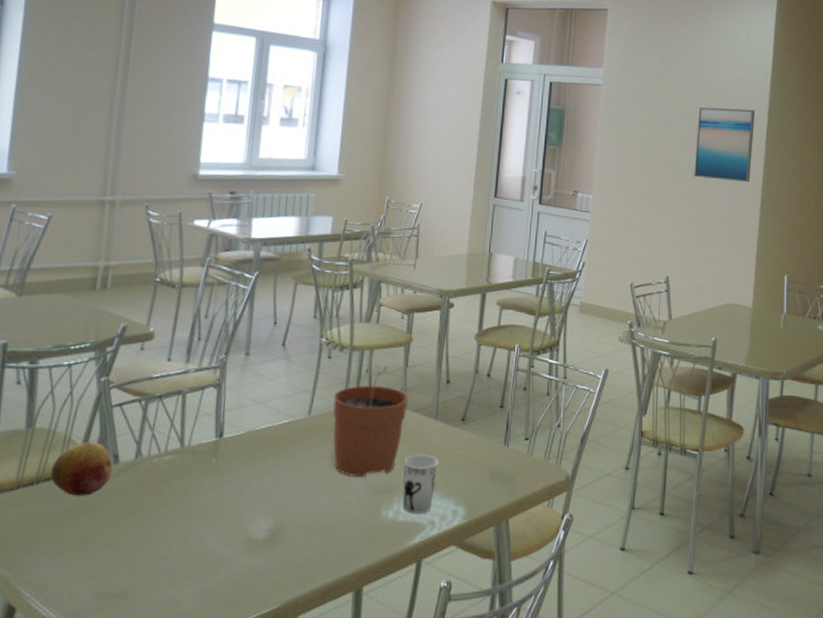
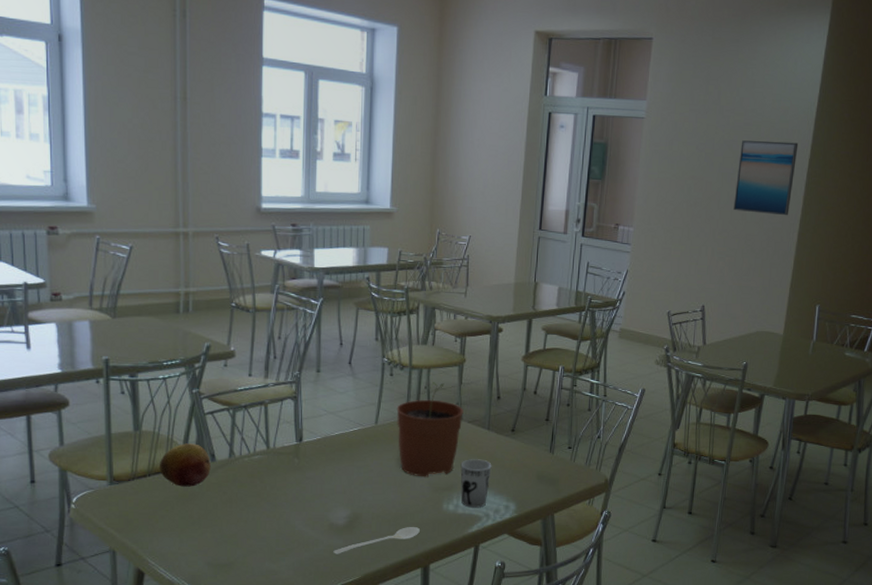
stirrer: none [249,540,353,577] -> present [333,527,420,554]

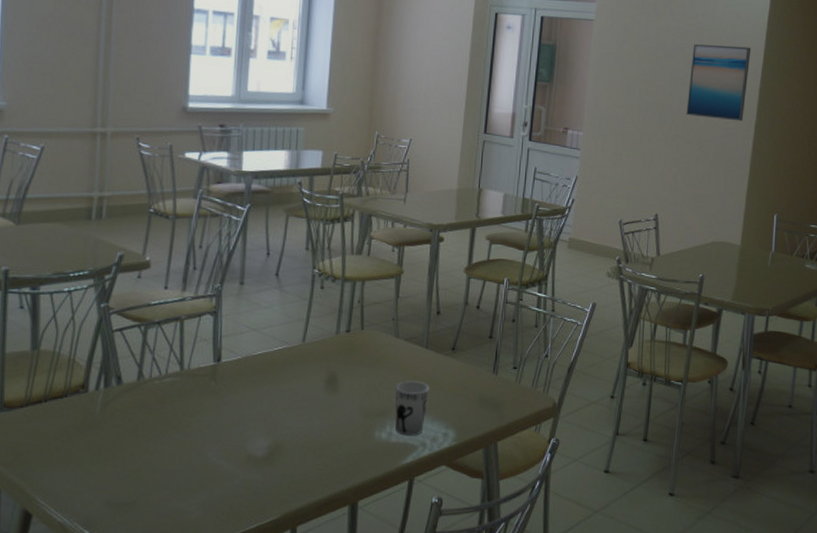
fruit: present [158,443,211,487] -> none [57,364,117,414]
stirrer: present [333,527,420,554] -> none [250,458,348,491]
plant pot: present [396,382,464,477] -> none [326,295,400,402]

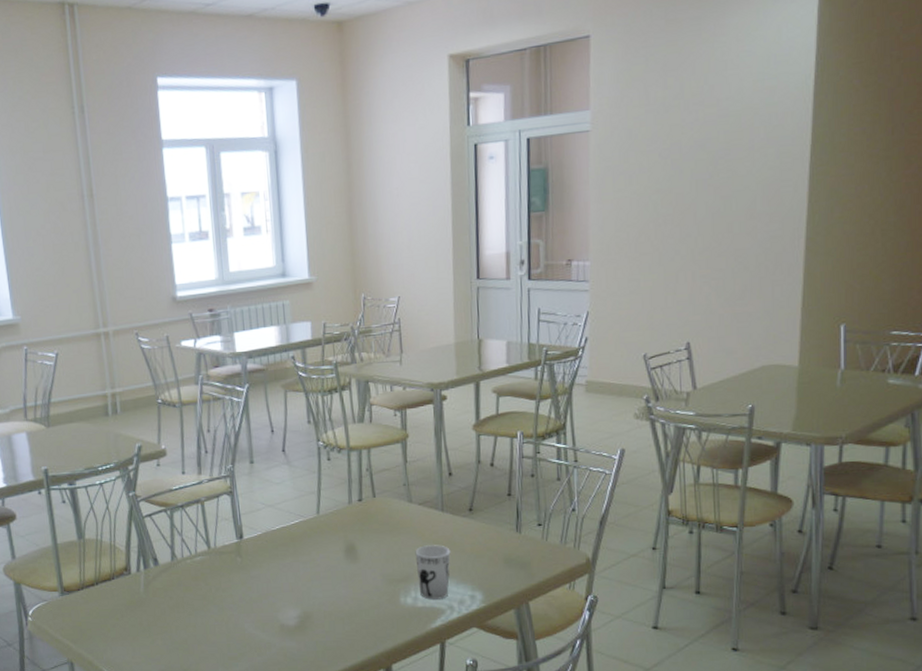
wall art: present [686,44,751,122] -> none [714,127,794,224]

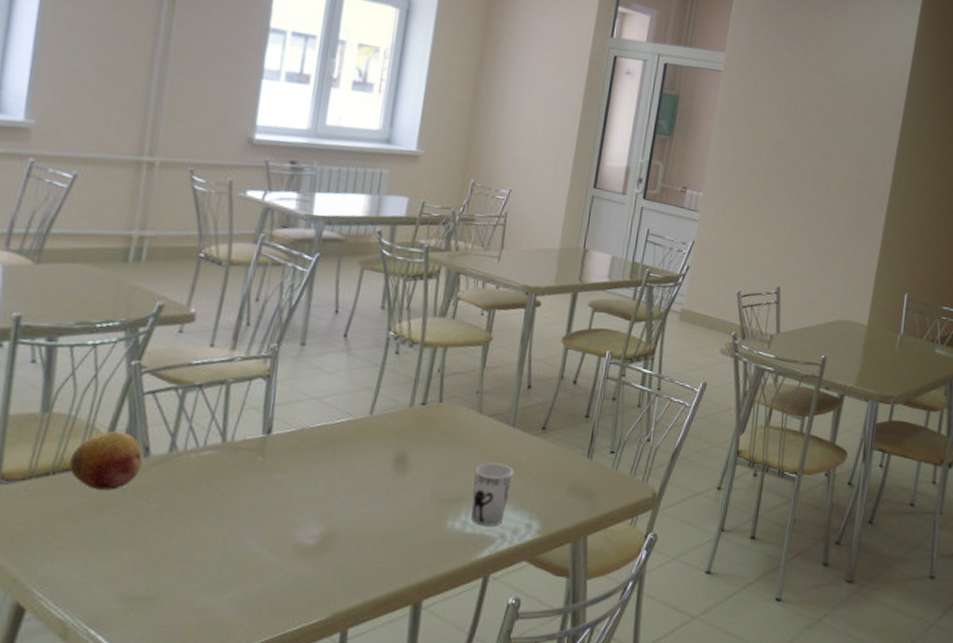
fruit: none [104,548,155,594] -> present [68,431,143,490]

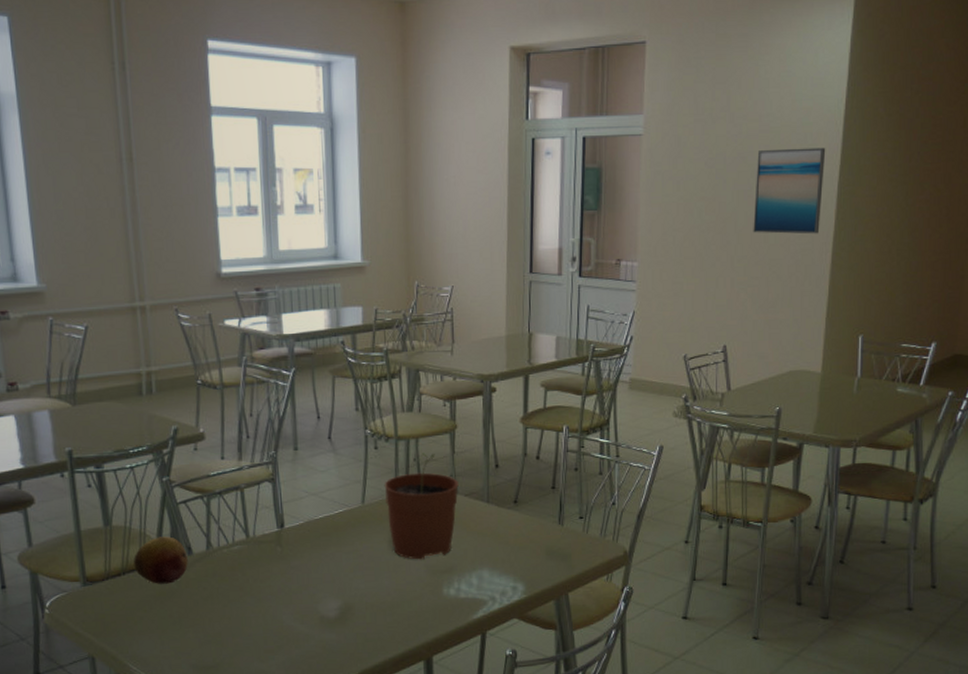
plant pot: none [396,364,484,485] -> present [384,453,459,560]
cup: present [471,463,514,526] -> none [459,536,495,591]
wall art: none [816,104,889,191] -> present [753,147,826,234]

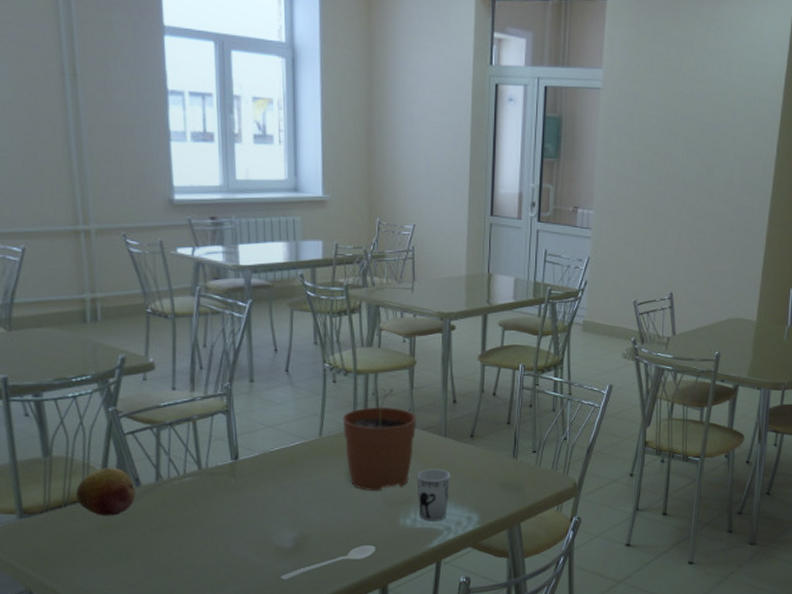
stirrer: none [326,616,419,650] -> present [281,545,375,580]
cup: none [459,536,495,591] -> present [416,469,451,521]
wall art: present [753,147,826,234] -> none [700,111,767,193]

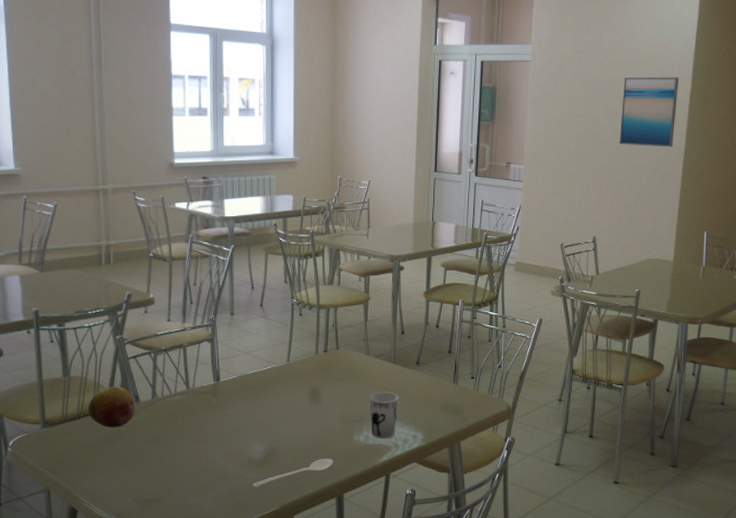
plant pot: present [342,387,417,492] -> none [306,320,370,411]
wall art: none [700,111,767,193] -> present [619,77,679,147]

